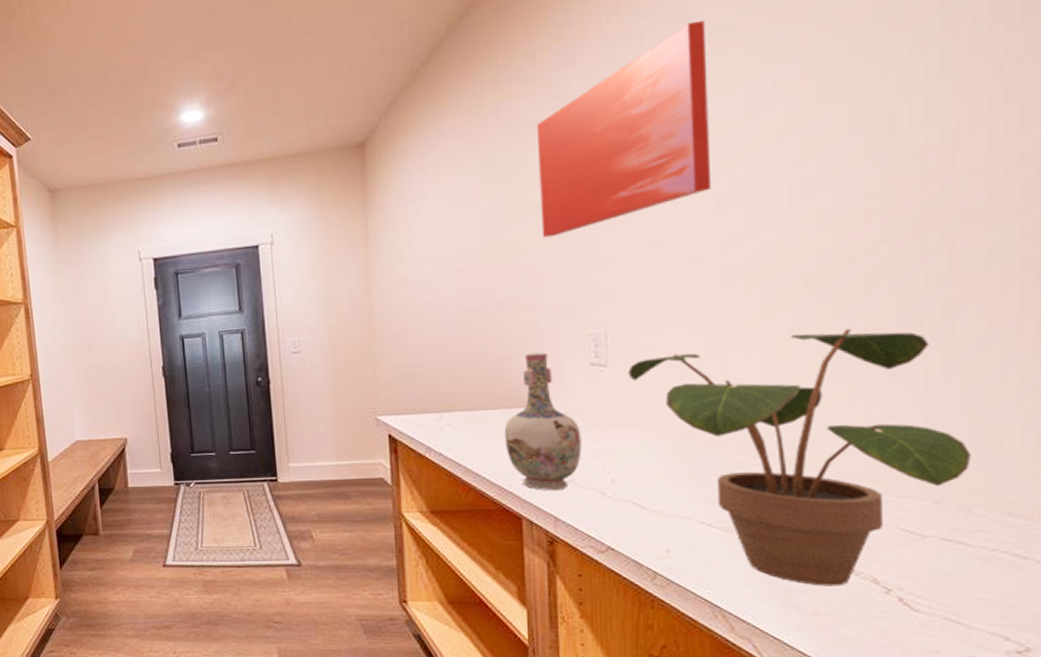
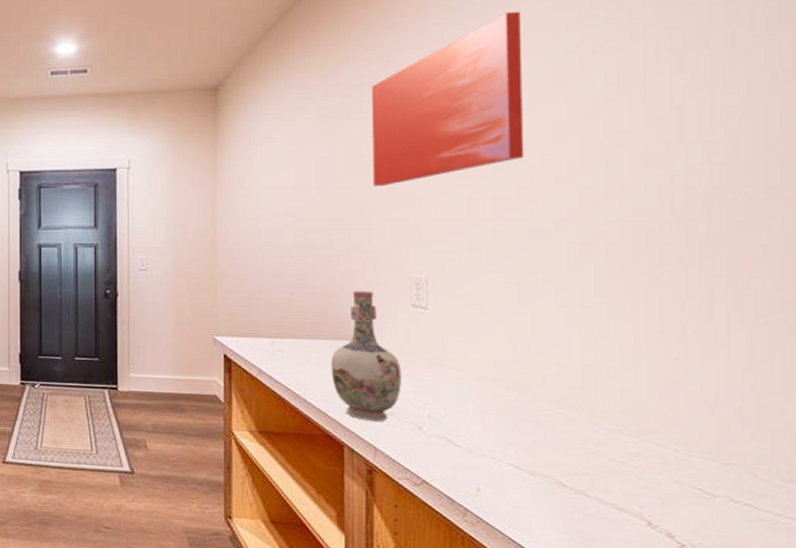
potted plant: present [628,328,971,586] -> none [446,294,756,538]

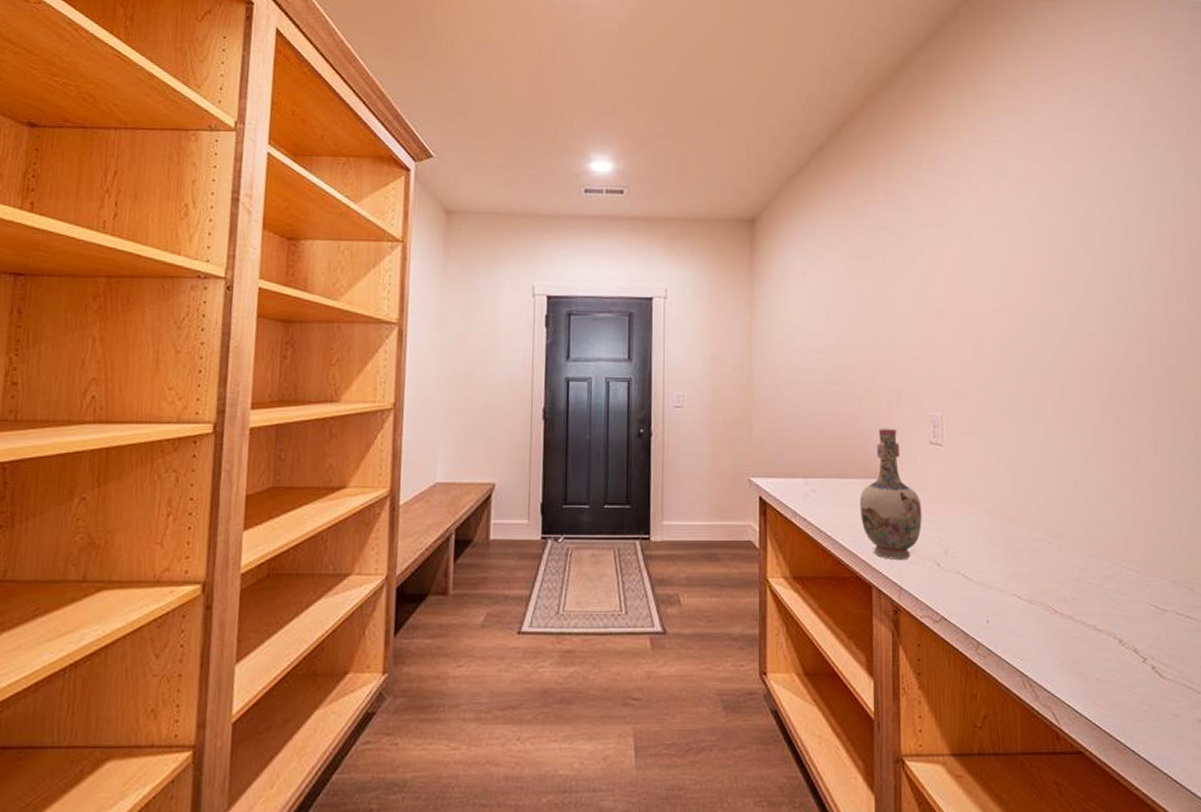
wall art: present [371,11,524,187] -> none [892,171,1017,327]

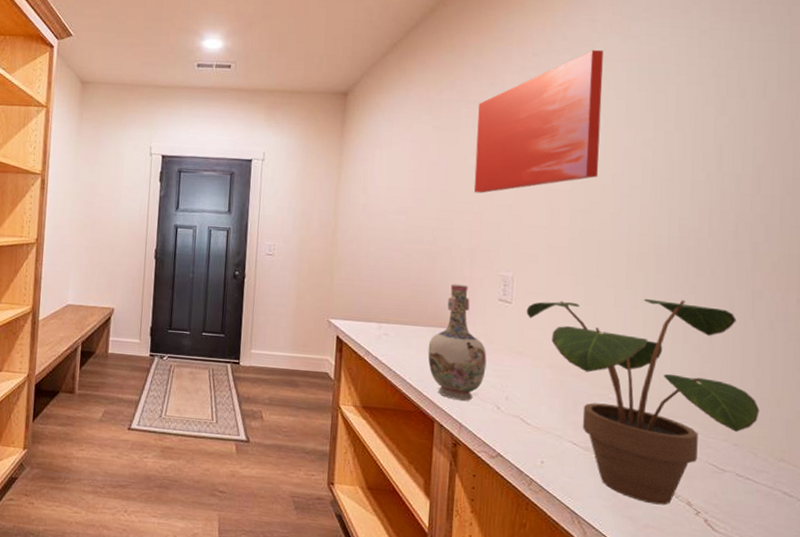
wall art: none [892,171,1017,327] -> present [473,49,603,194]
potted plant: none [958,430,1191,656] -> present [526,298,760,505]

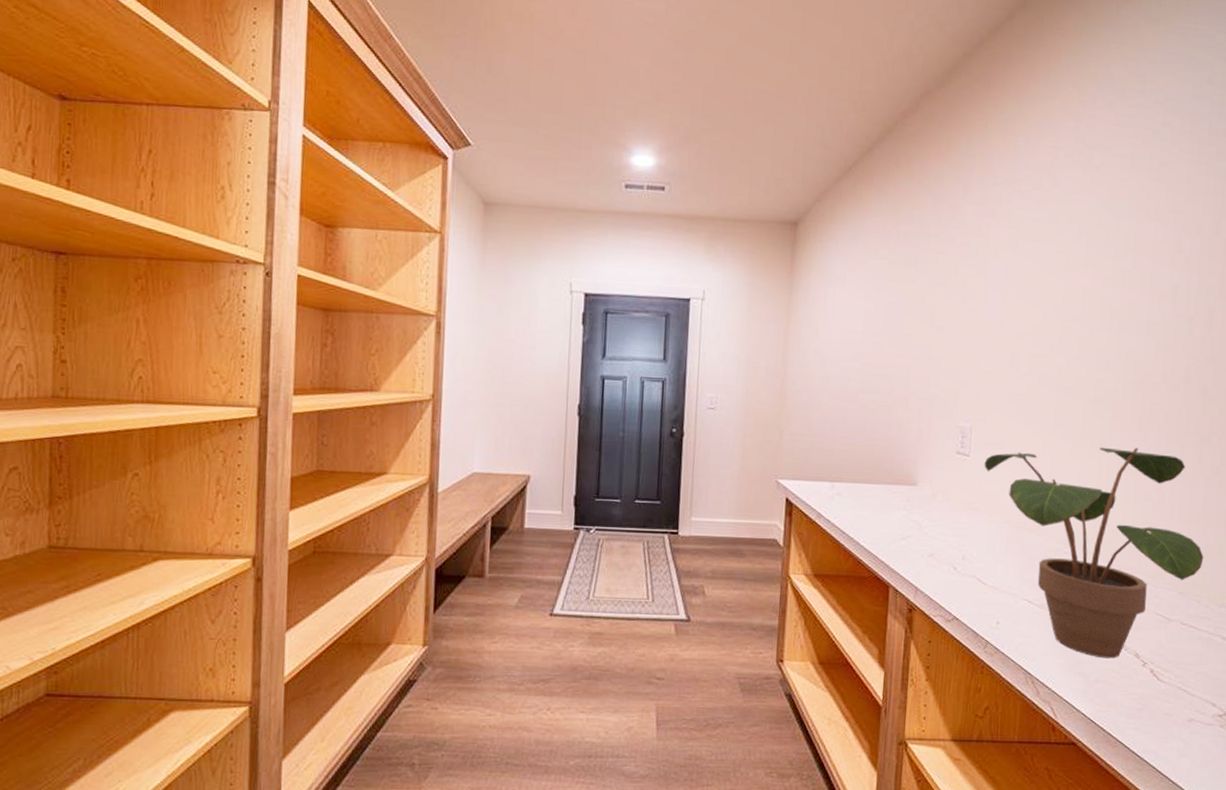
vase: present [428,284,487,401] -> none [883,436,944,563]
wall art: present [473,49,603,194] -> none [932,180,1066,337]

